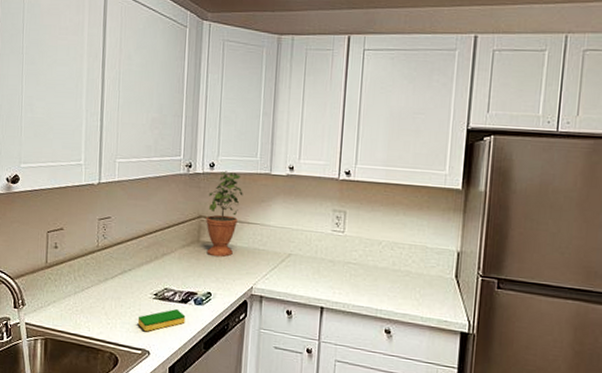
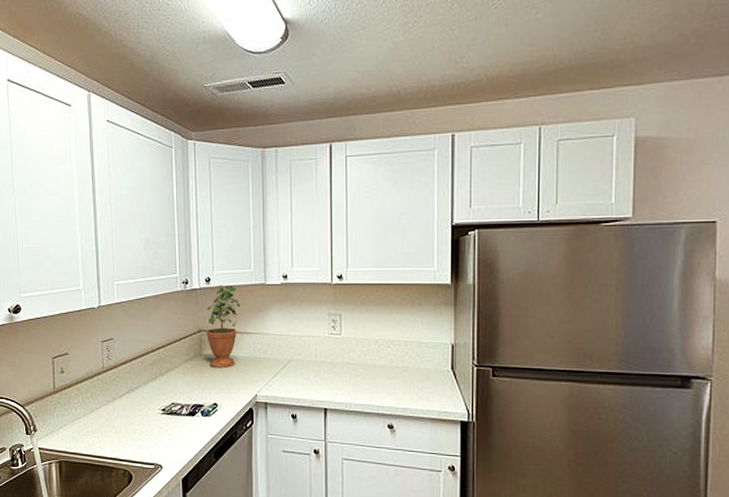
dish sponge: present [137,309,186,332] -> none [148,422,194,447]

